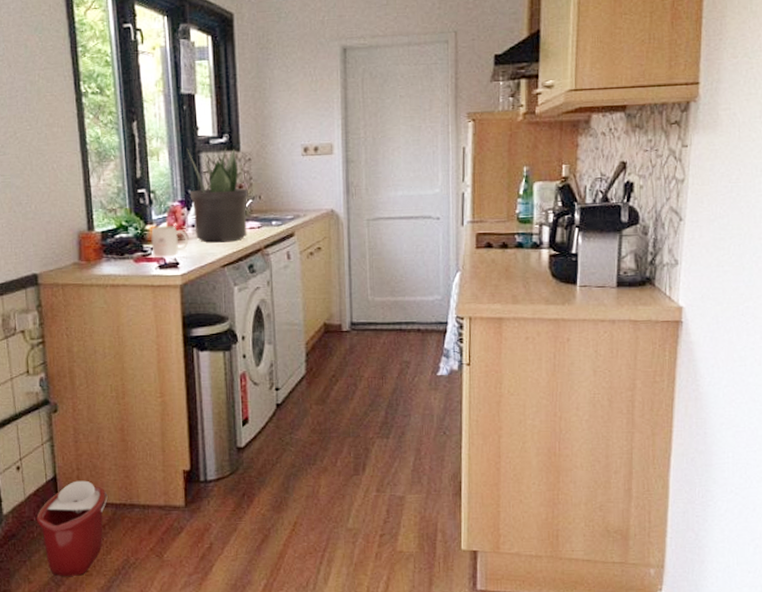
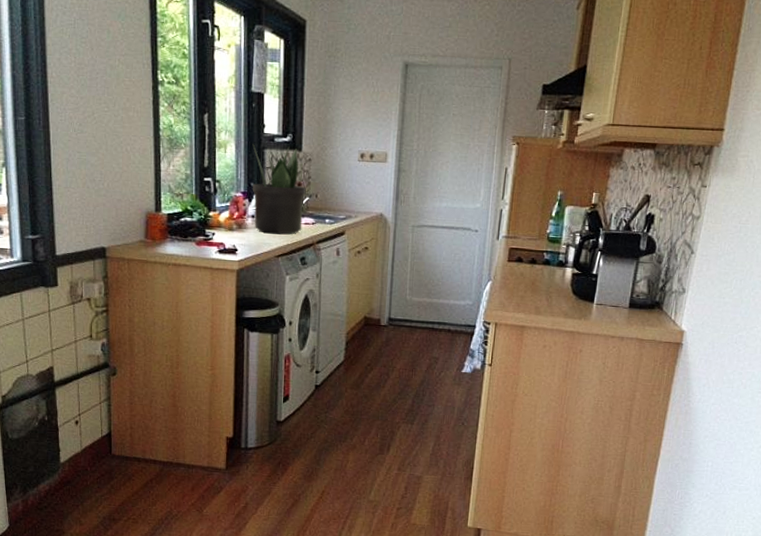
bucket: present [36,480,108,576] -> none [91,438,157,522]
mug: present [151,225,188,258] -> none [213,213,247,244]

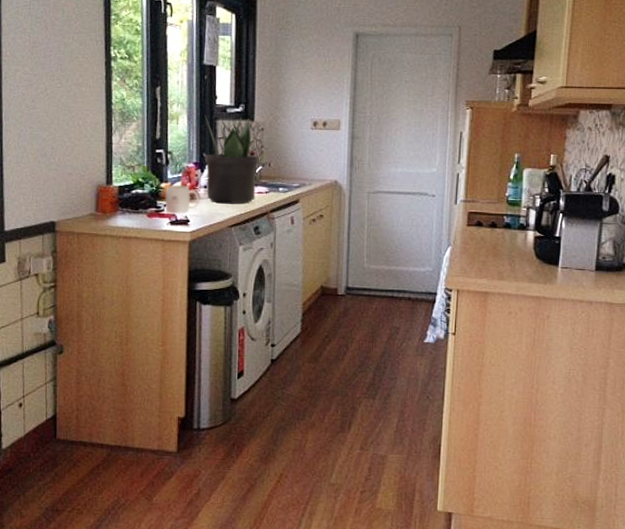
mug: none [213,213,247,244] -> present [165,184,199,215]

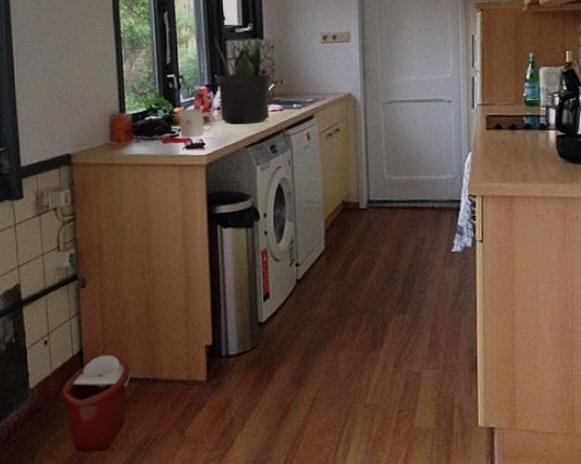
bucket: none [34,420,104,513] -> present [62,355,132,452]

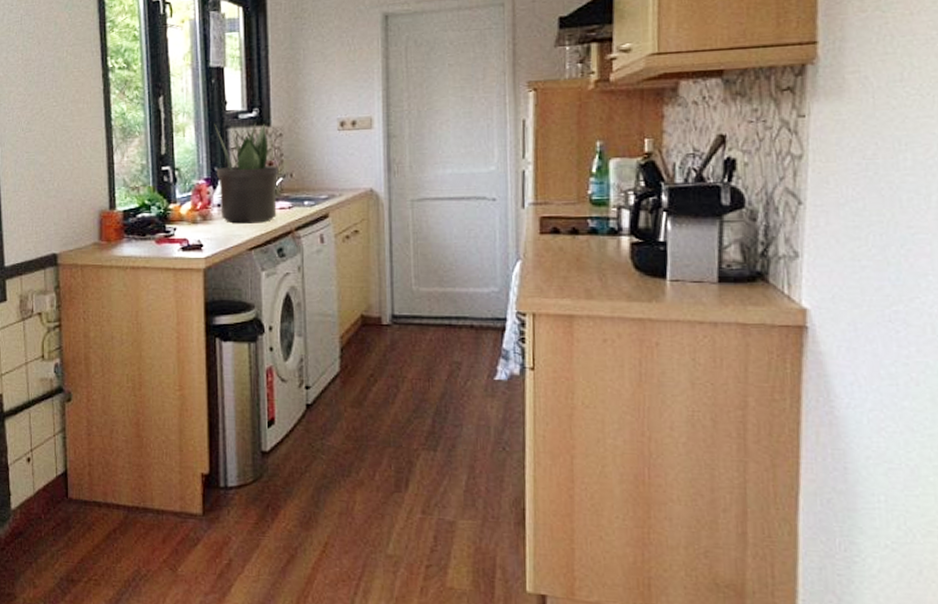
bucket: present [62,355,132,452] -> none [45,477,120,585]
mug: present [179,108,213,139] -> none [174,204,213,240]

